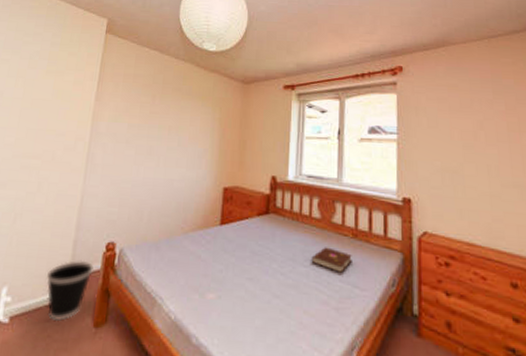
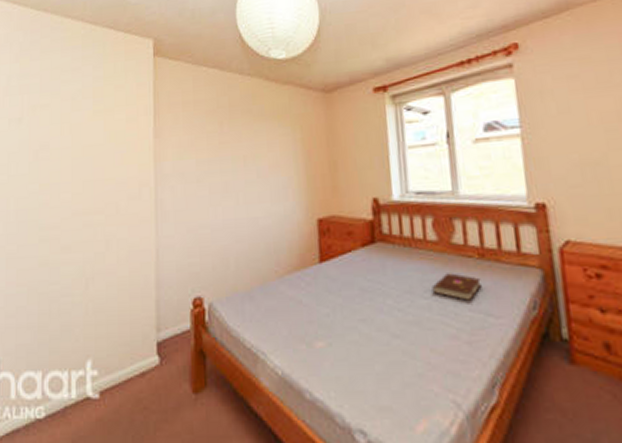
wastebasket: present [45,260,94,322] -> none [131,321,182,392]

